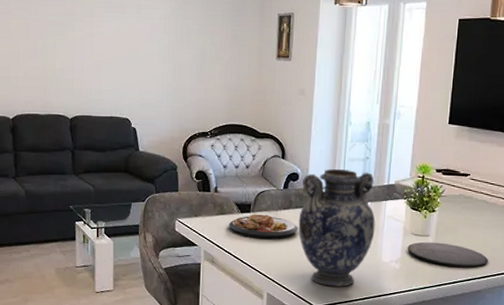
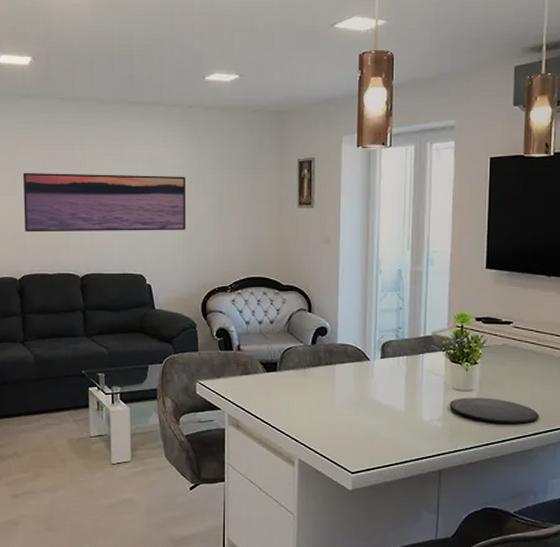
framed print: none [17,16,172,78] -> present [24,172,186,232]
plate: present [228,214,299,239] -> none [253,372,330,399]
vase: present [298,169,375,287] -> none [329,322,413,450]

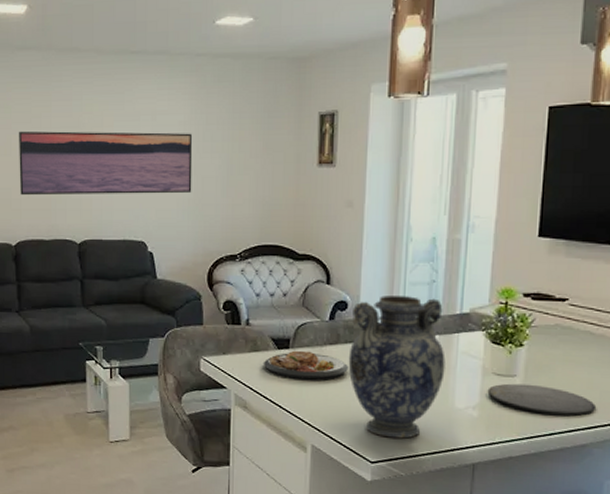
plate: none [253,372,330,399] -> present [263,350,349,380]
vase: none [329,322,413,450] -> present [348,296,446,439]

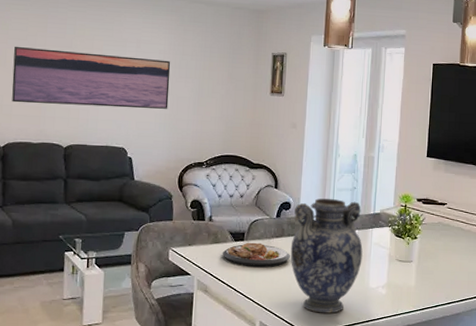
plate: present [487,383,596,417] -> none [392,267,465,292]

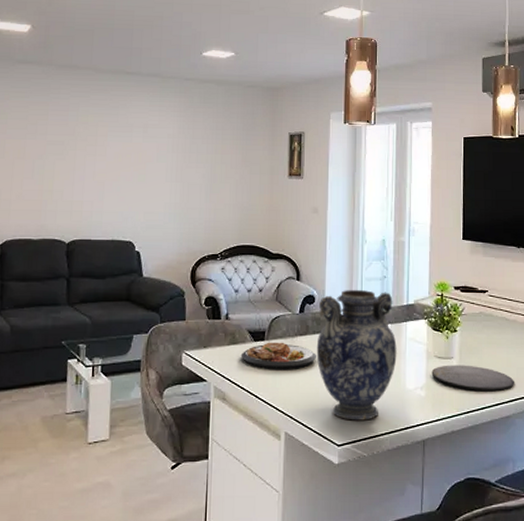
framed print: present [12,46,171,109] -> none [10,136,180,198]
plate: none [392,267,465,292] -> present [431,365,514,392]

